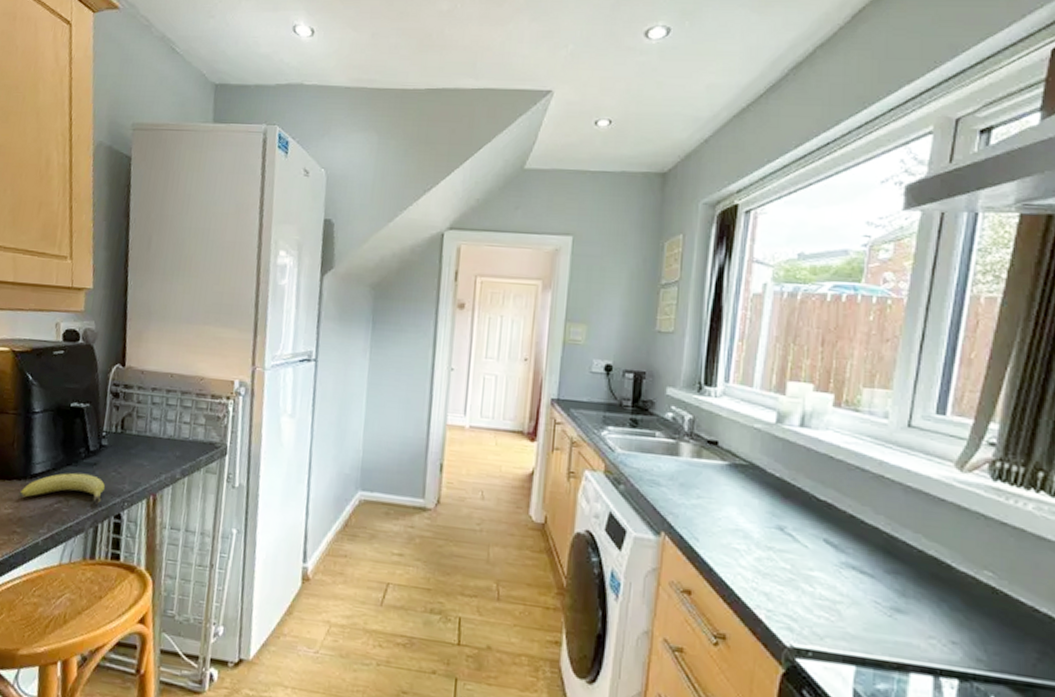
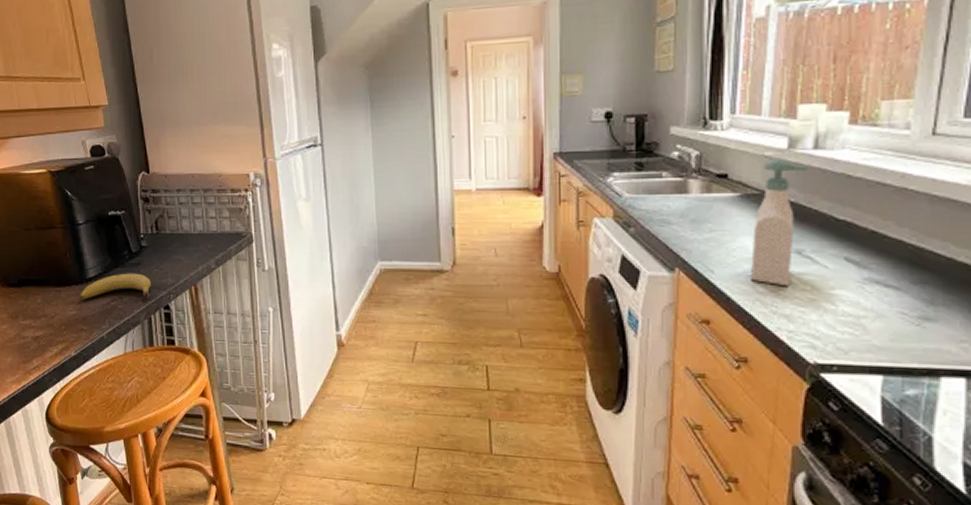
soap bottle: none [734,432,795,564] -> present [751,159,809,287]

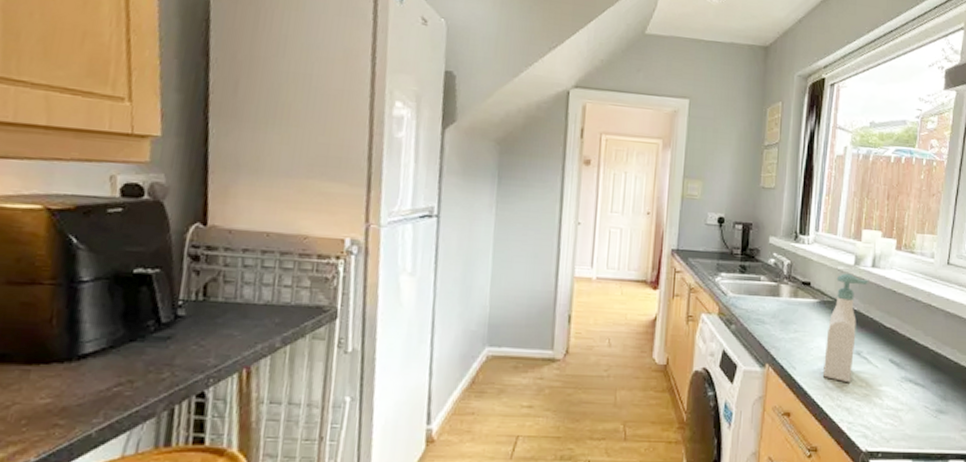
fruit: present [79,273,152,299] -> none [61,349,184,383]

